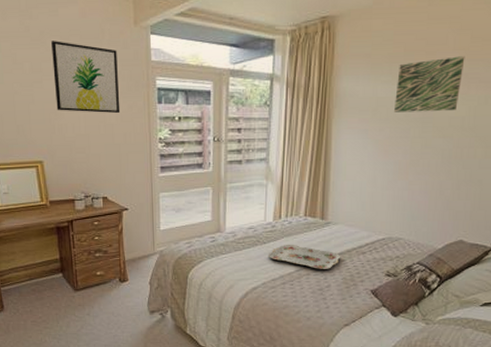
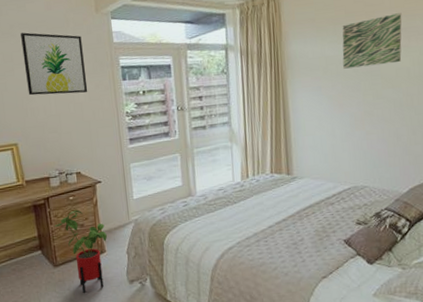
house plant: none [78,235,130,319] -> present [55,210,107,293]
serving tray: present [268,245,340,269] -> none [239,202,310,224]

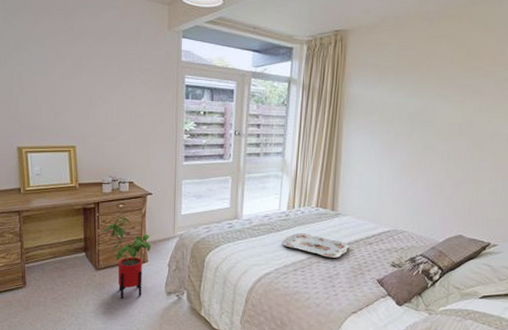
wall art: present [21,32,88,96] -> none [92,39,151,106]
serving tray: none [239,202,310,224] -> present [281,233,349,258]
wall art: present [342,13,402,69] -> none [399,70,461,117]

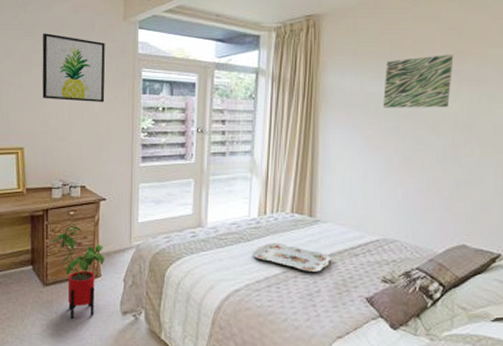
wall art: none [92,39,151,106] -> present [42,33,105,103]
wall art: none [399,70,461,117] -> present [383,54,454,108]

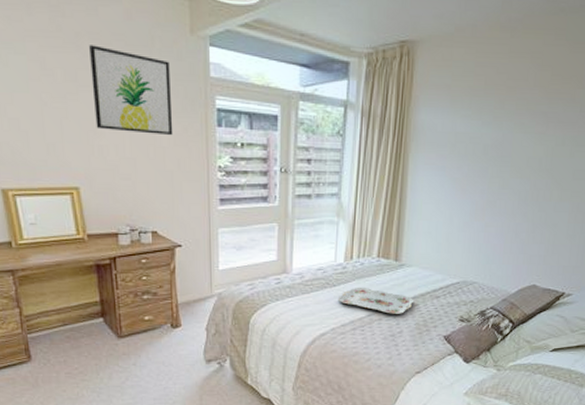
house plant: present [51,226,104,319] -> none [122,275,184,369]
wall art: present [383,54,454,108] -> none [473,93,545,151]

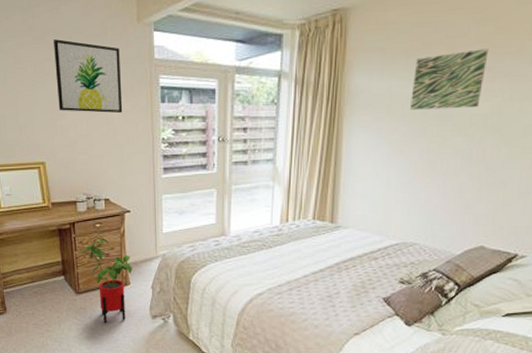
house plant: none [122,275,184,369] -> present [79,238,132,323]
serving tray: present [337,288,413,314] -> none [274,249,350,275]
wall art: none [473,93,545,151] -> present [410,49,489,110]

